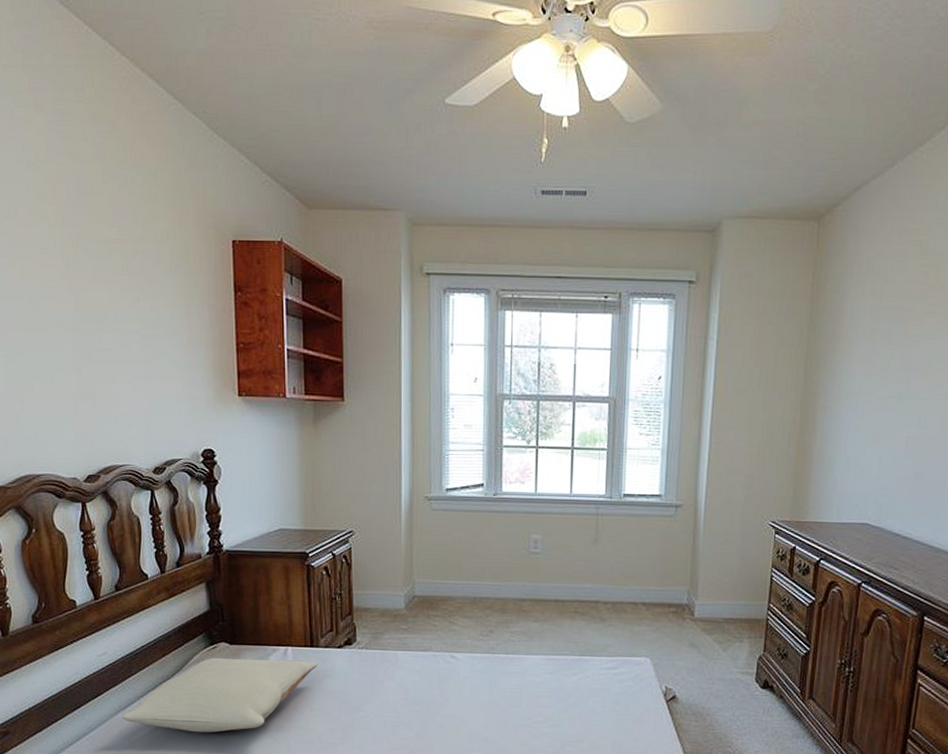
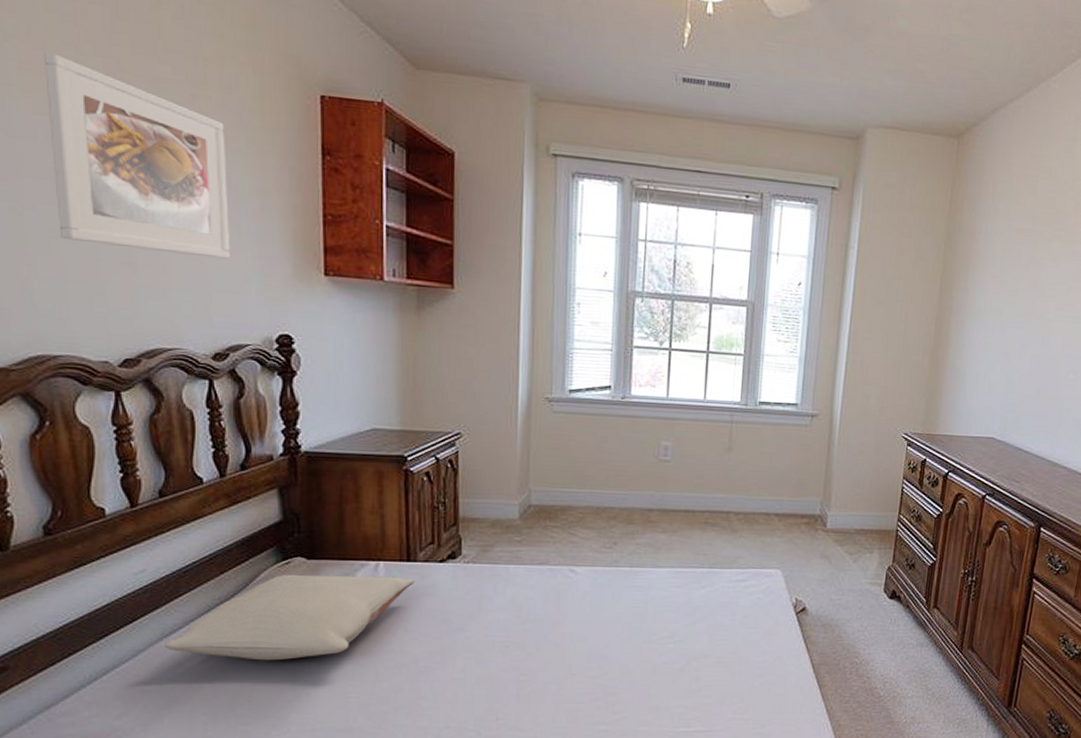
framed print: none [27,228,165,387] -> present [44,53,231,259]

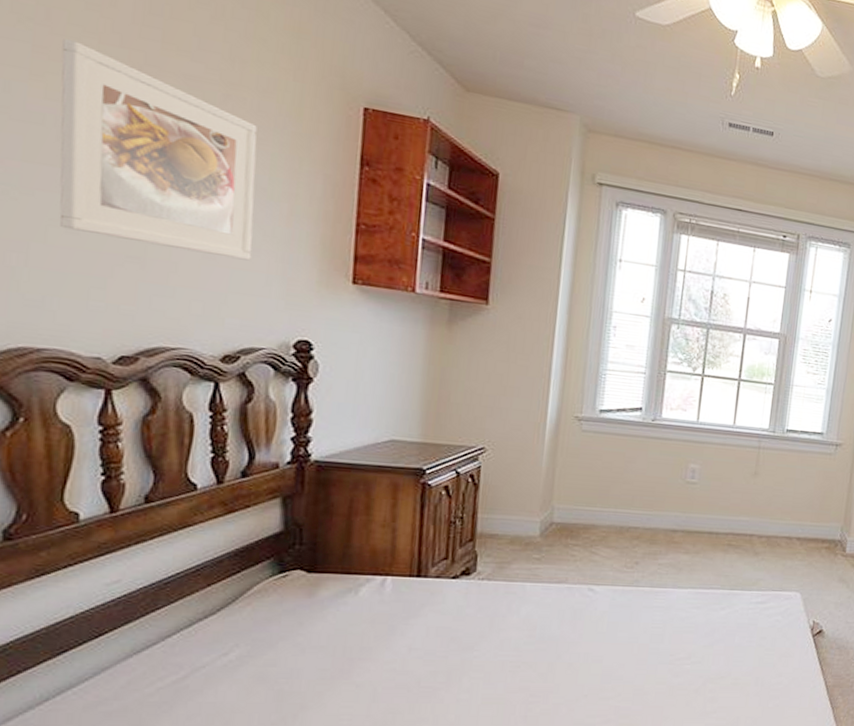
pillow: present [165,574,416,661] -> none [134,588,425,680]

